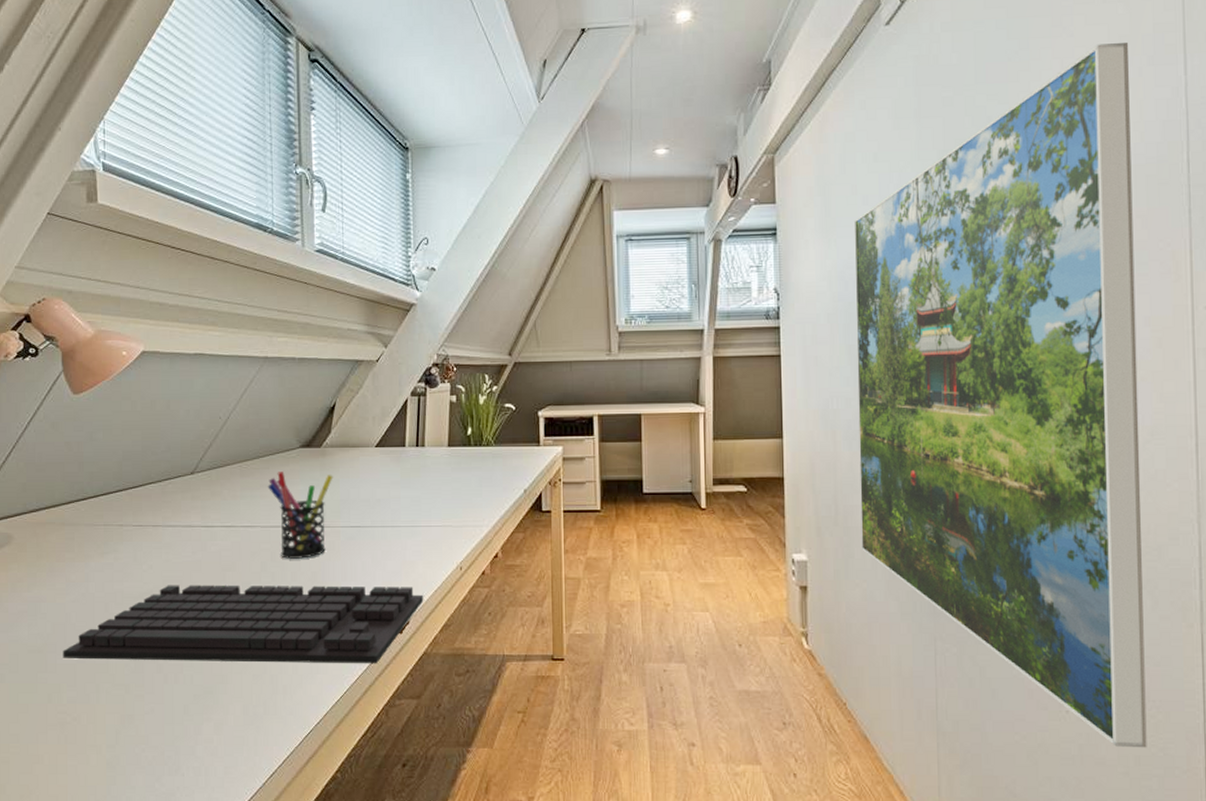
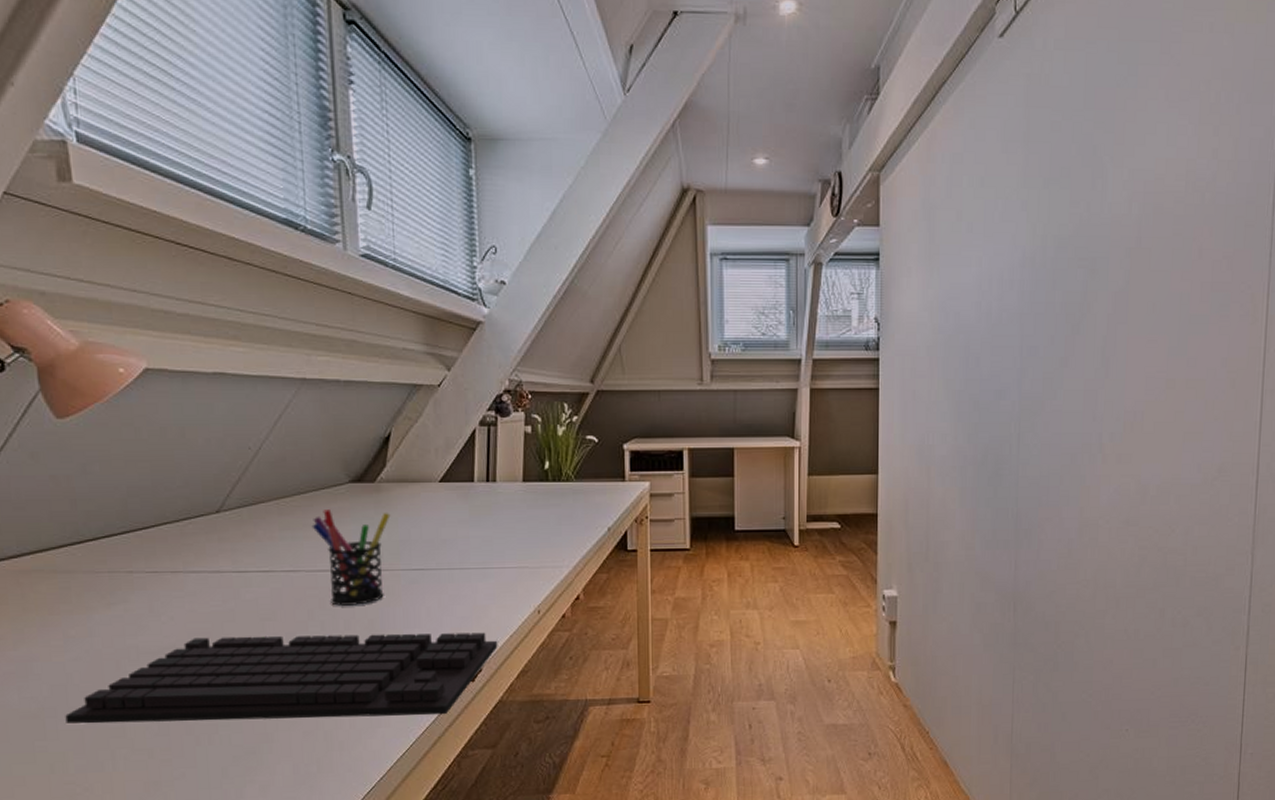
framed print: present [854,43,1147,748] -> none [950,76,1231,759]

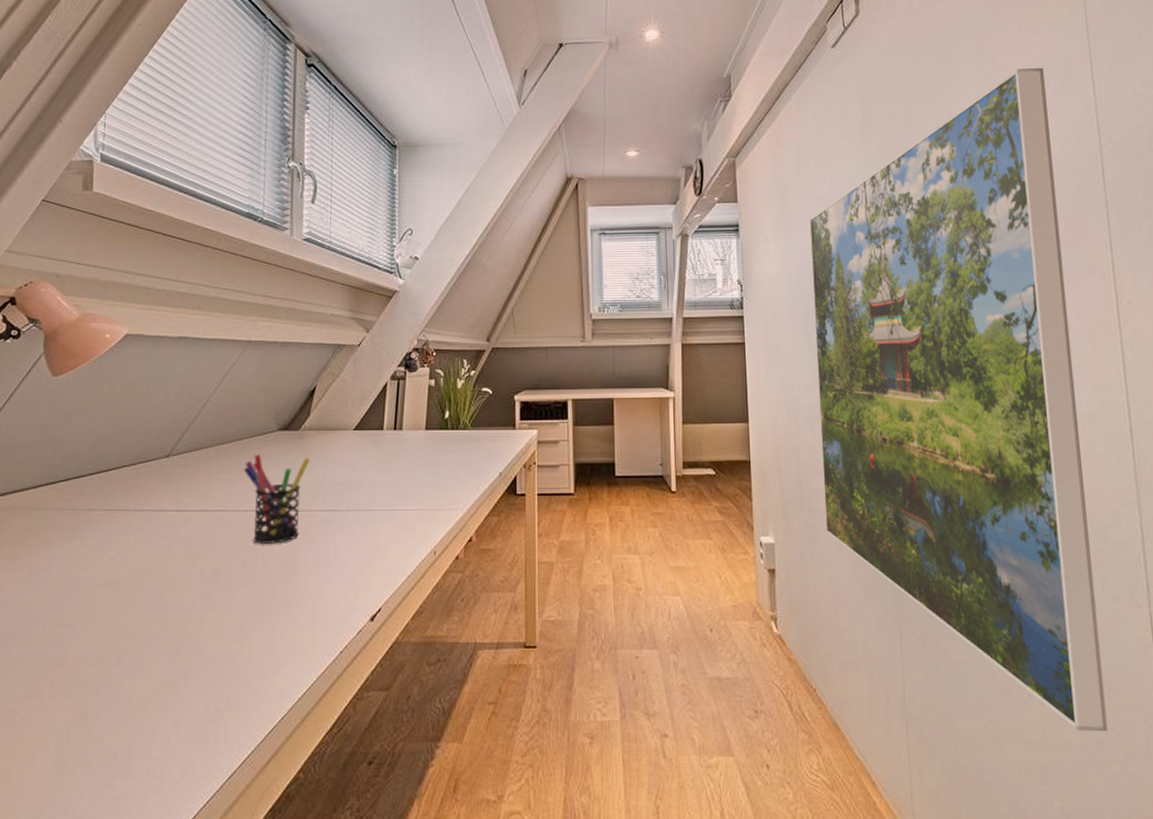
keyboard: present [65,632,498,724] -> none [17,571,397,654]
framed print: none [950,76,1231,759] -> present [809,68,1108,732]

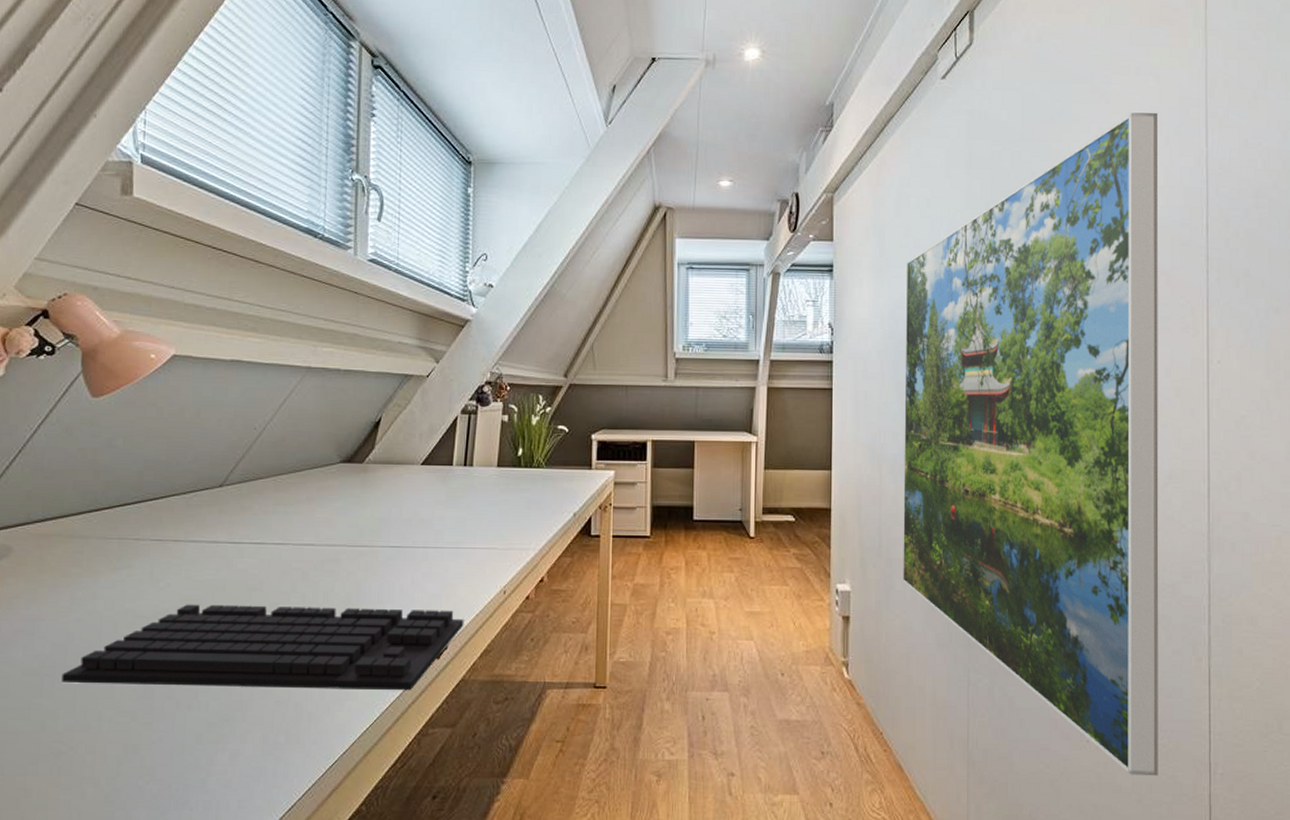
keyboard: none [17,571,397,654] -> present [61,604,464,691]
pen holder: present [243,453,310,544] -> none [303,486,375,579]

